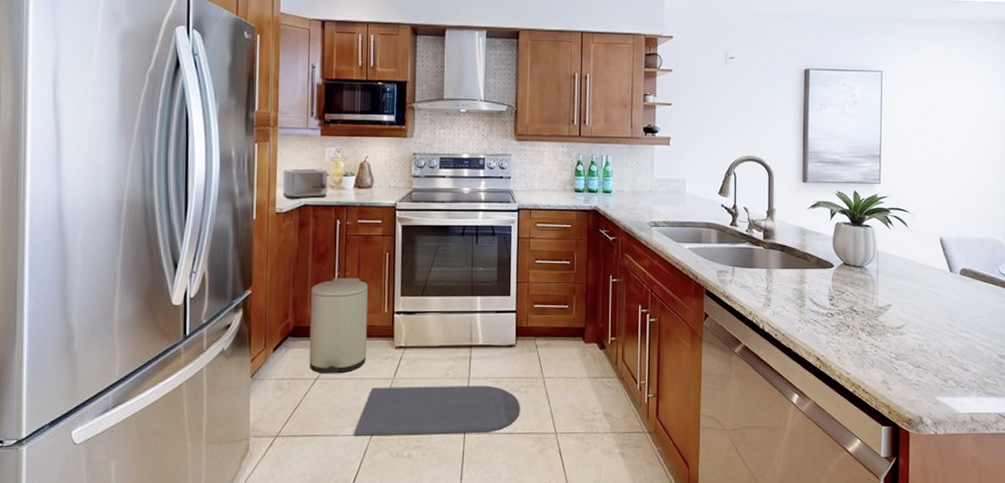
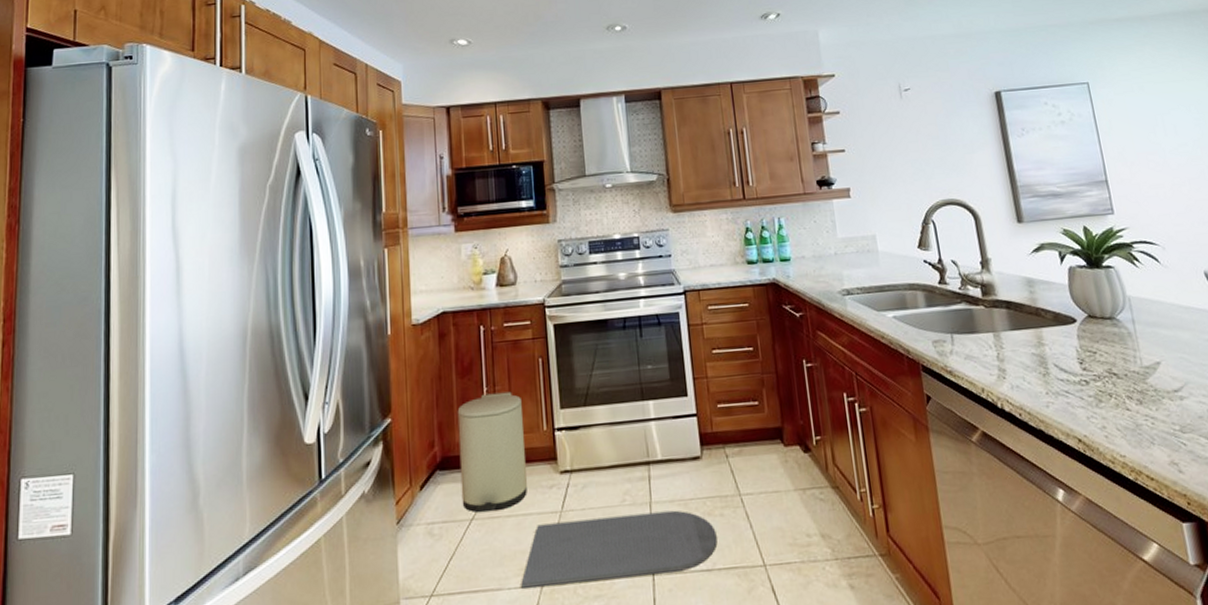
toaster: present [283,168,330,200] -> none [417,269,469,308]

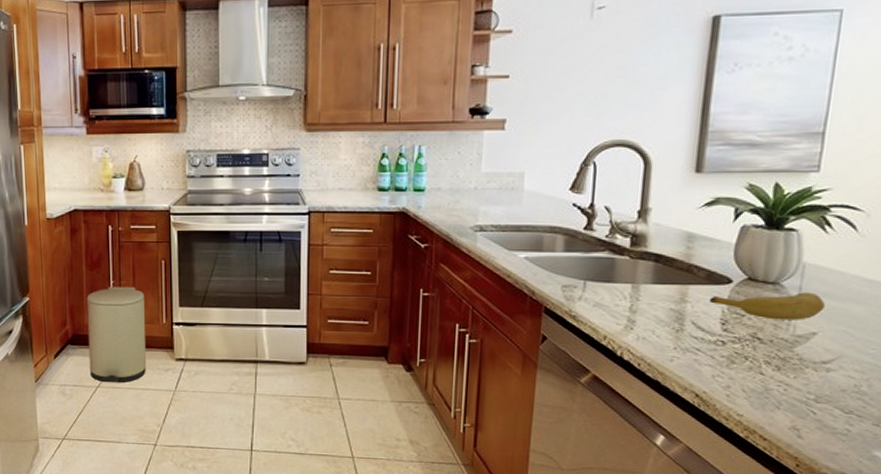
door mat: present [521,510,718,588] -> none [137,398,312,451]
banana: none [1063,323,1158,354] -> present [710,292,825,320]

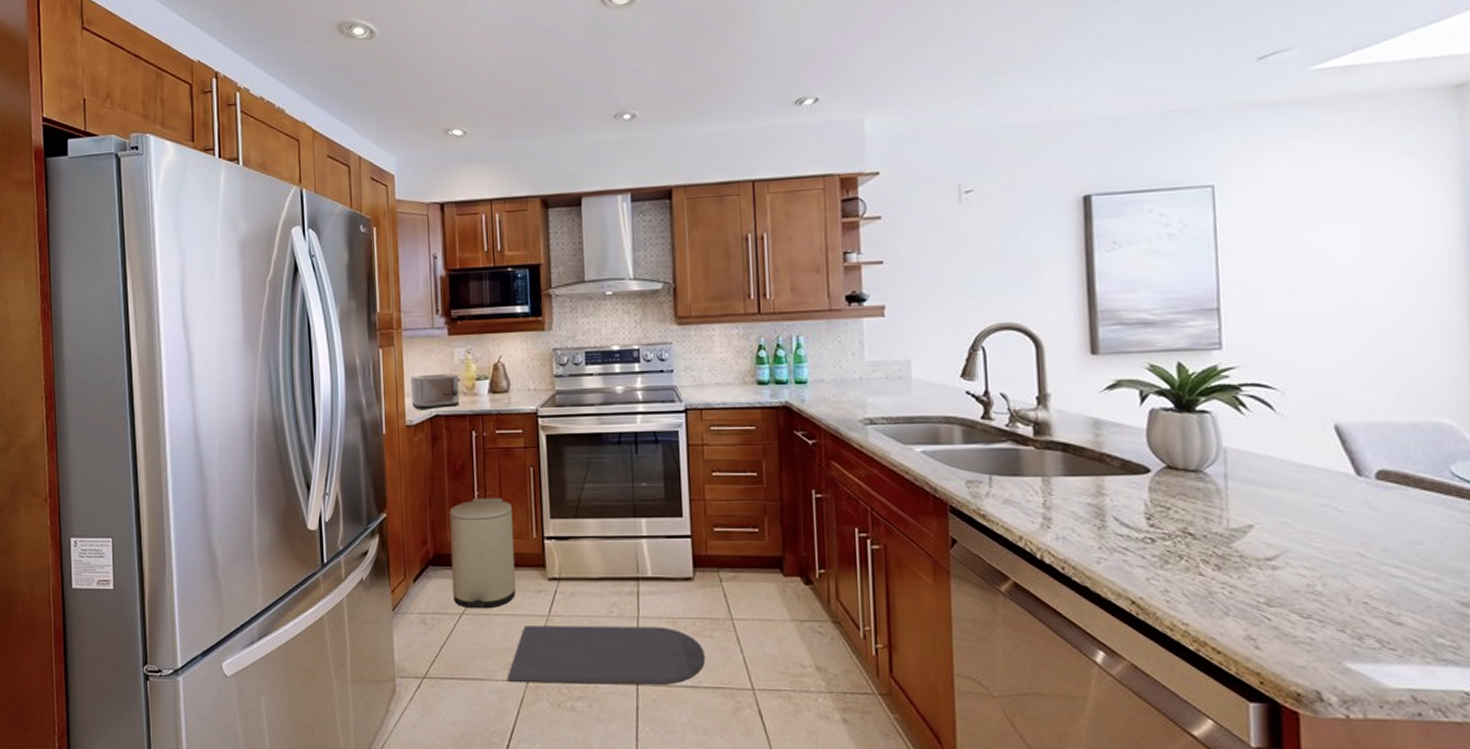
toaster: none [51,171,99,205] -> present [411,373,461,411]
door mat: none [137,398,312,451] -> present [508,625,705,684]
banana: present [710,292,825,320] -> none [1129,480,1256,512]

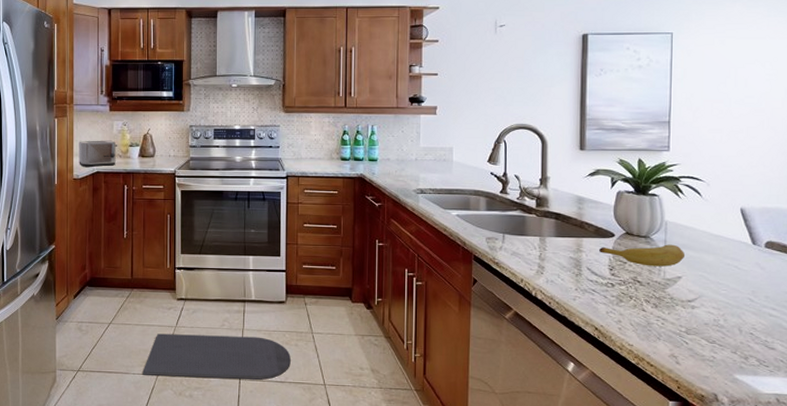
pedal bin: present [449,497,516,609] -> none [103,236,152,320]
banana: none [1129,480,1256,512] -> present [599,244,684,267]

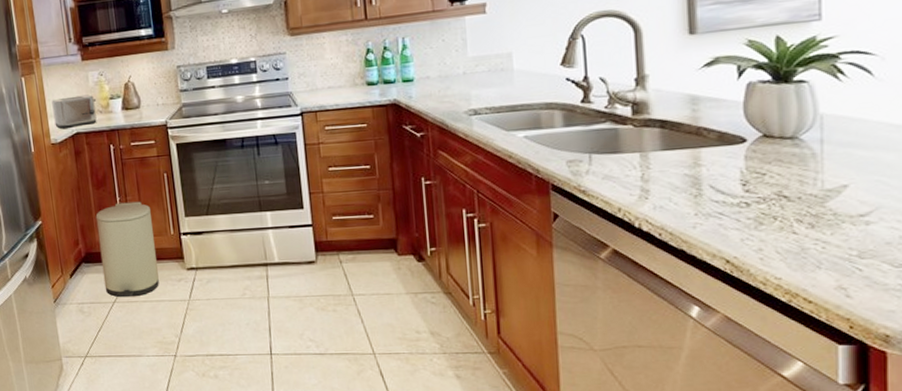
pedal bin: none [103,236,152,320] -> present [95,201,159,298]
door mat: present [143,333,291,380] -> none [157,304,330,356]
banana: present [599,244,684,267] -> none [726,143,851,176]

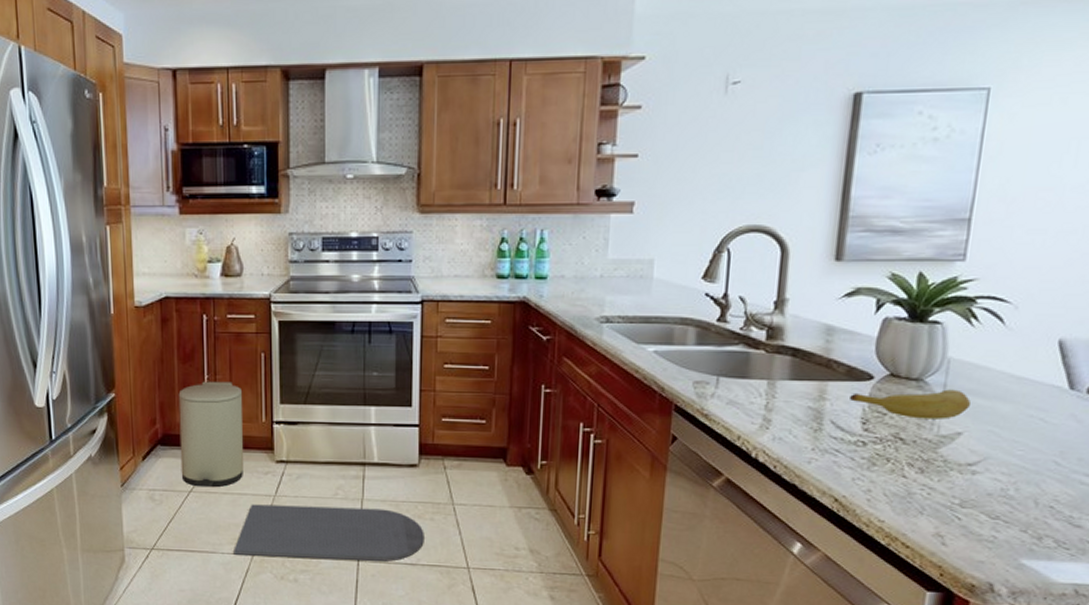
toaster: present [51,94,97,130] -> none [140,254,193,292]
door mat: none [157,304,330,356] -> present [234,504,424,561]
banana: none [726,143,851,176] -> present [850,389,971,419]

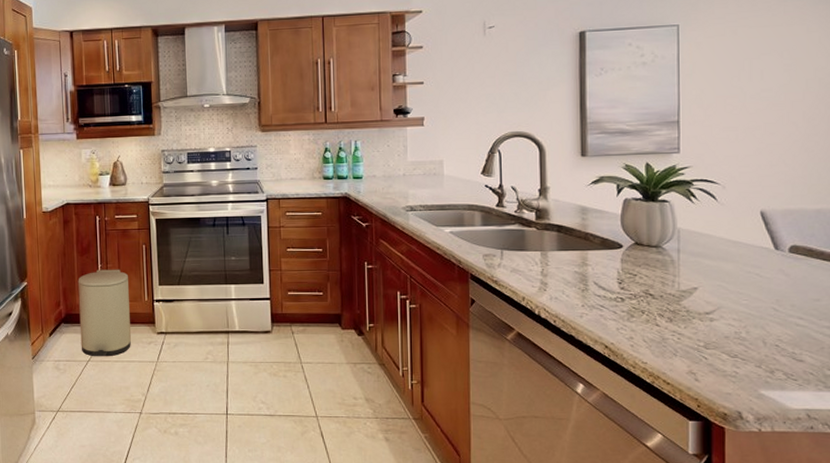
door mat: present [234,504,424,561] -> none [125,369,280,414]
banana: present [850,389,971,419] -> none [606,253,700,278]

